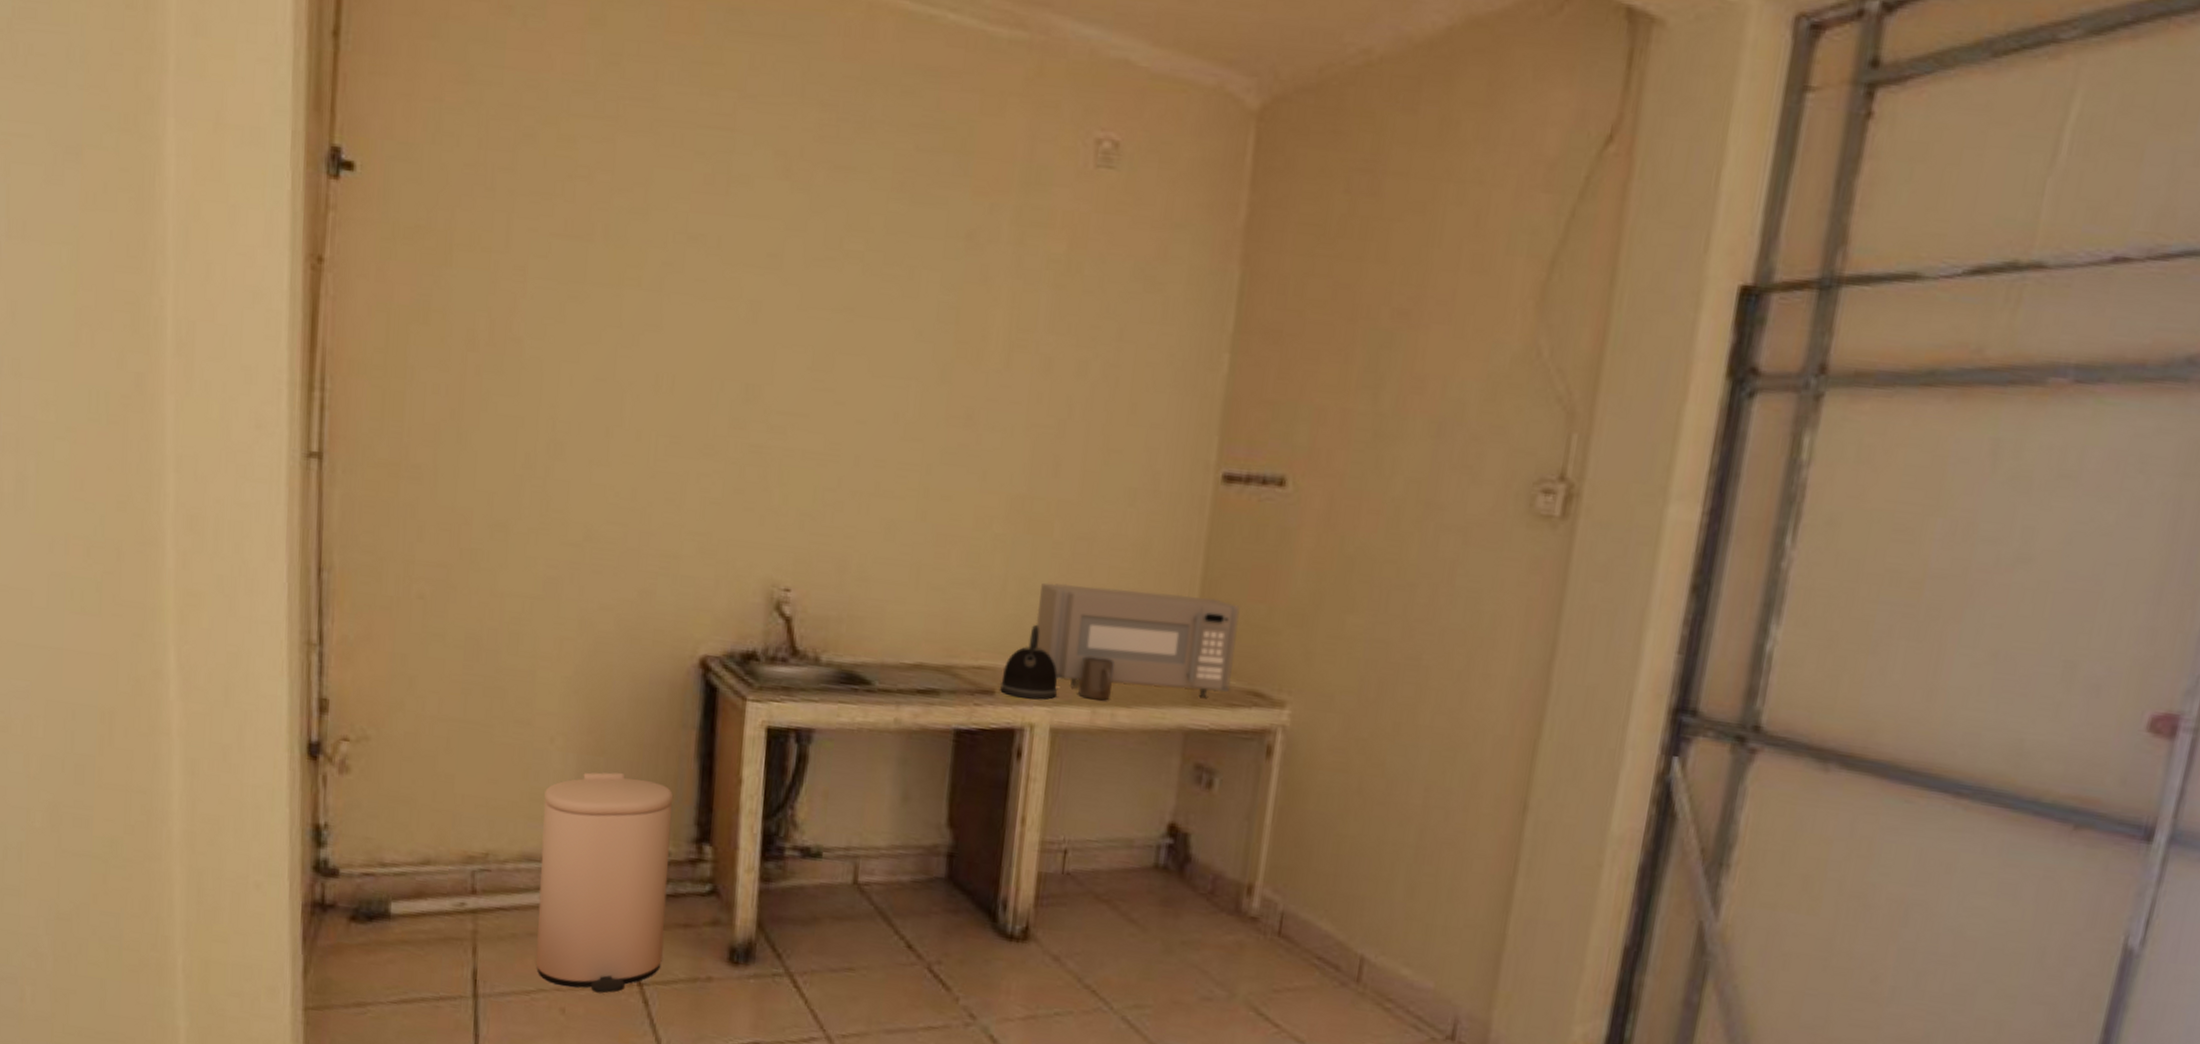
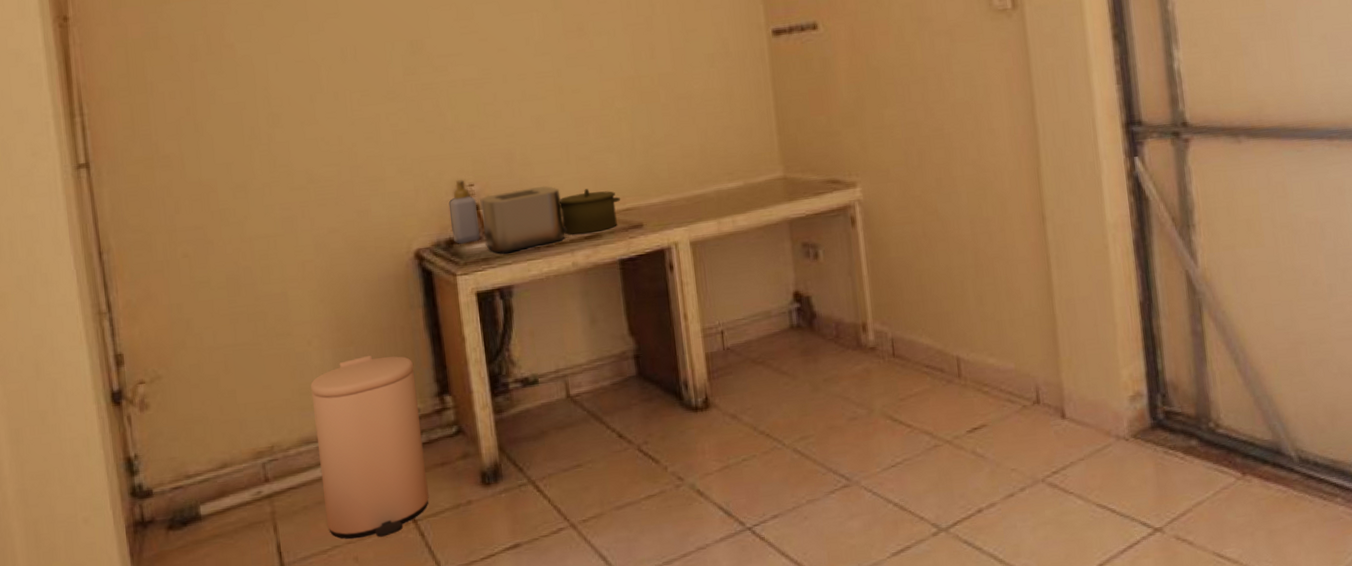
soap bottle: none [751,580,789,664] -> present [449,180,481,244]
toaster: none [790,607,898,689] -> present [480,185,567,255]
cooking pot: none [893,628,973,688] -> present [560,189,620,235]
kettle: present [999,624,1058,701] -> none [645,167,690,225]
microwave: present [1035,582,1240,697] -> none [660,119,813,208]
mug: present [1078,656,1115,701] -> none [702,180,729,214]

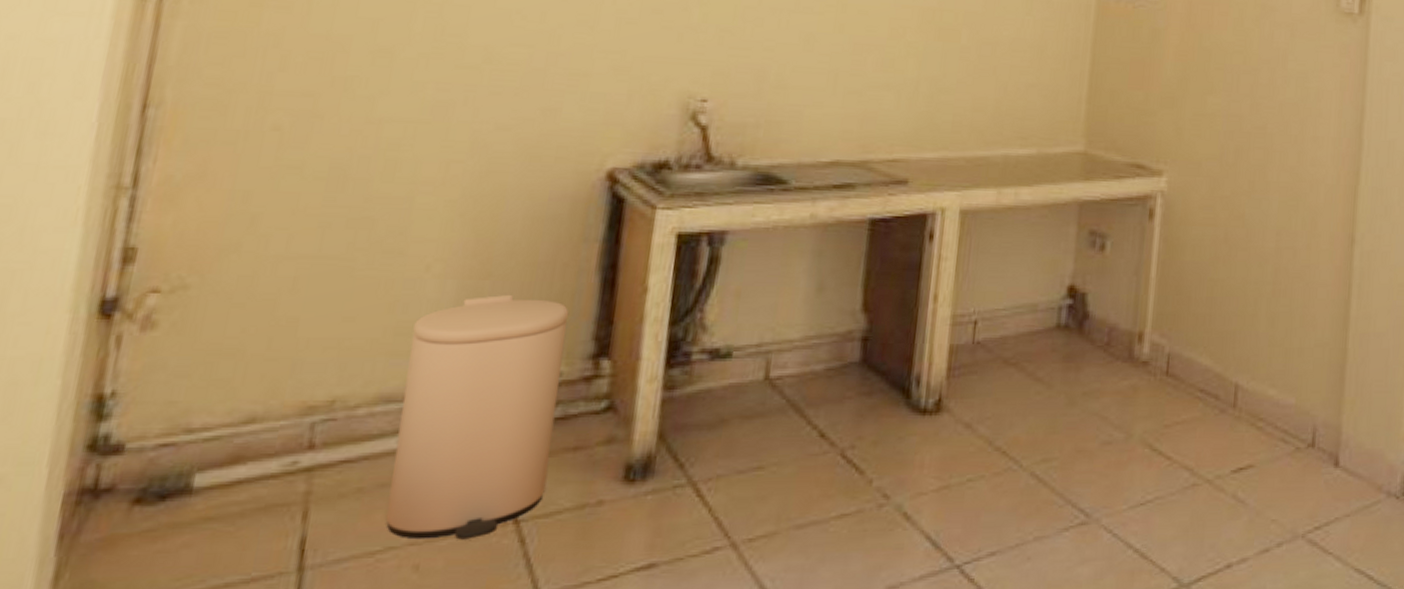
soap bottle: present [449,180,481,244] -> none [663,92,705,171]
toaster: present [480,185,567,255] -> none [704,116,815,192]
cooking pot: present [560,189,620,235] -> none [809,128,888,182]

